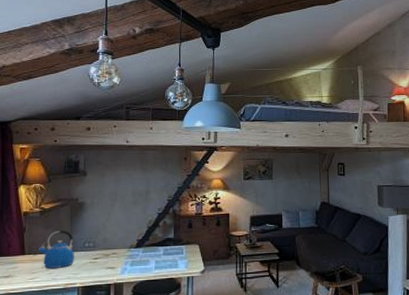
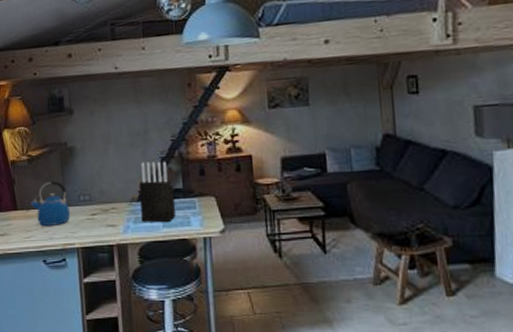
knife block: none [137,216,167,265] -> present [138,161,176,222]

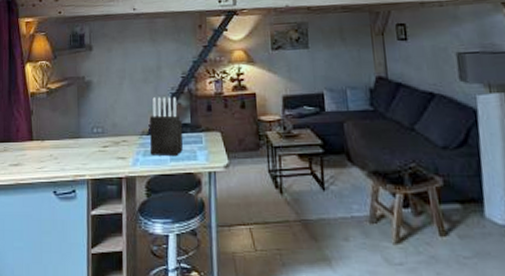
kettle: present [31,181,71,226] -> none [46,113,84,157]

